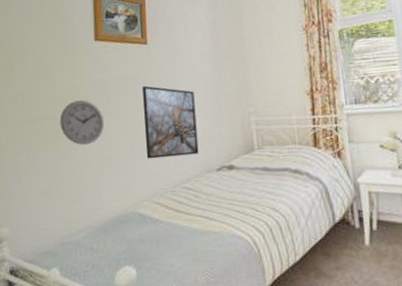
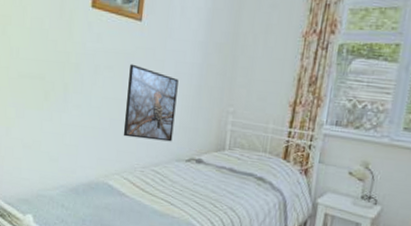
wall clock: present [59,100,105,145] -> none [48,65,90,111]

